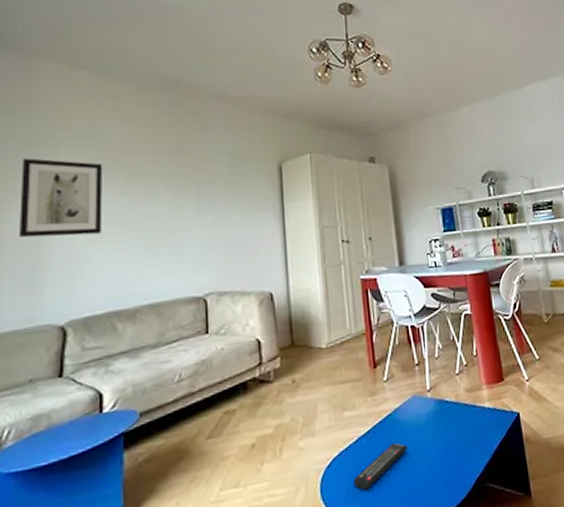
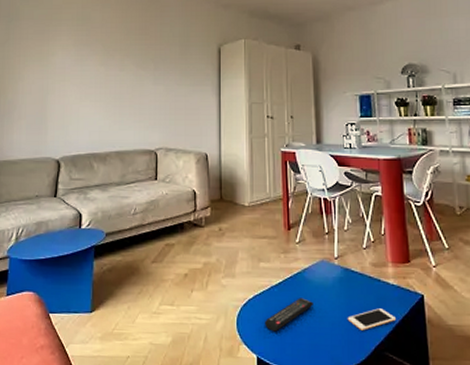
wall art: present [18,158,103,238] -> none [33,33,89,93]
cell phone: none [444,436,494,466] -> present [347,308,395,331]

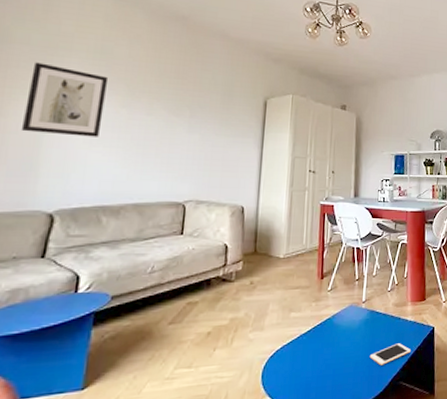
wall art: none [33,33,89,93] -> present [21,62,109,137]
remote control: present [265,298,313,332] -> none [291,342,340,379]

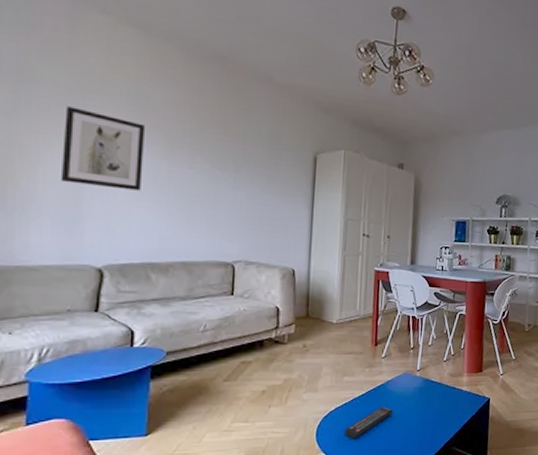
remote control: none [291,342,340,379] -> present [345,407,393,439]
cell phone: present [369,343,411,366] -> none [423,411,465,431]

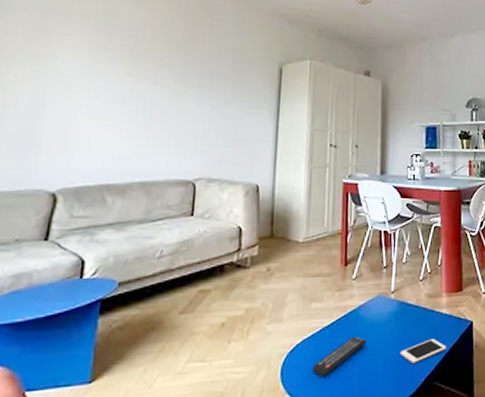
wall art: present [60,106,146,191] -> none [20,29,112,110]
cell phone: none [423,411,465,431] -> present [399,339,446,363]

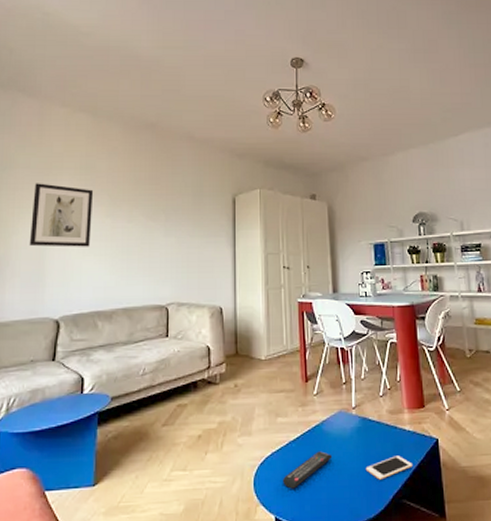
wall art: none [20,29,112,110] -> present [29,183,94,247]

